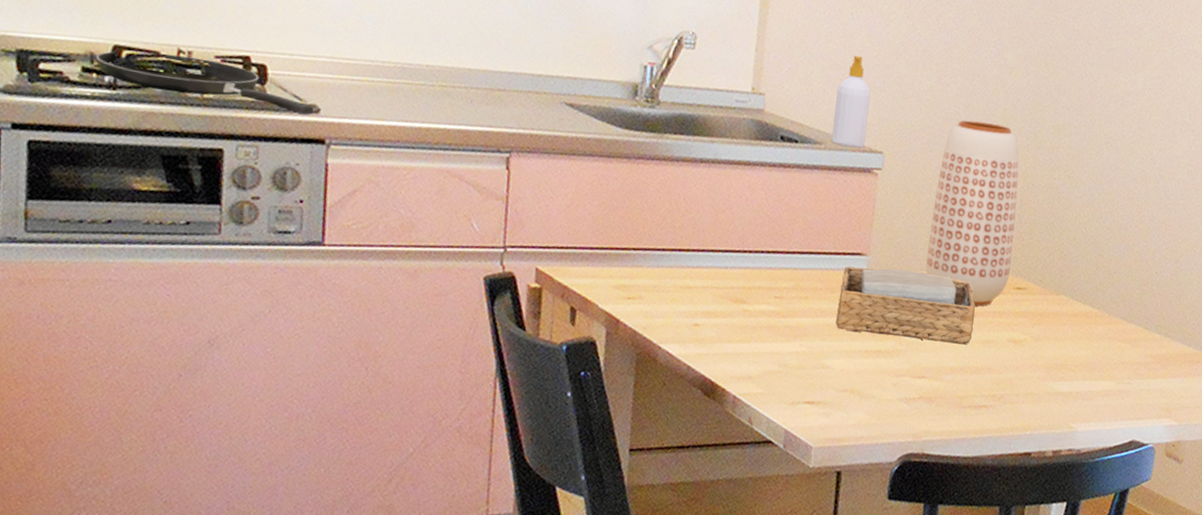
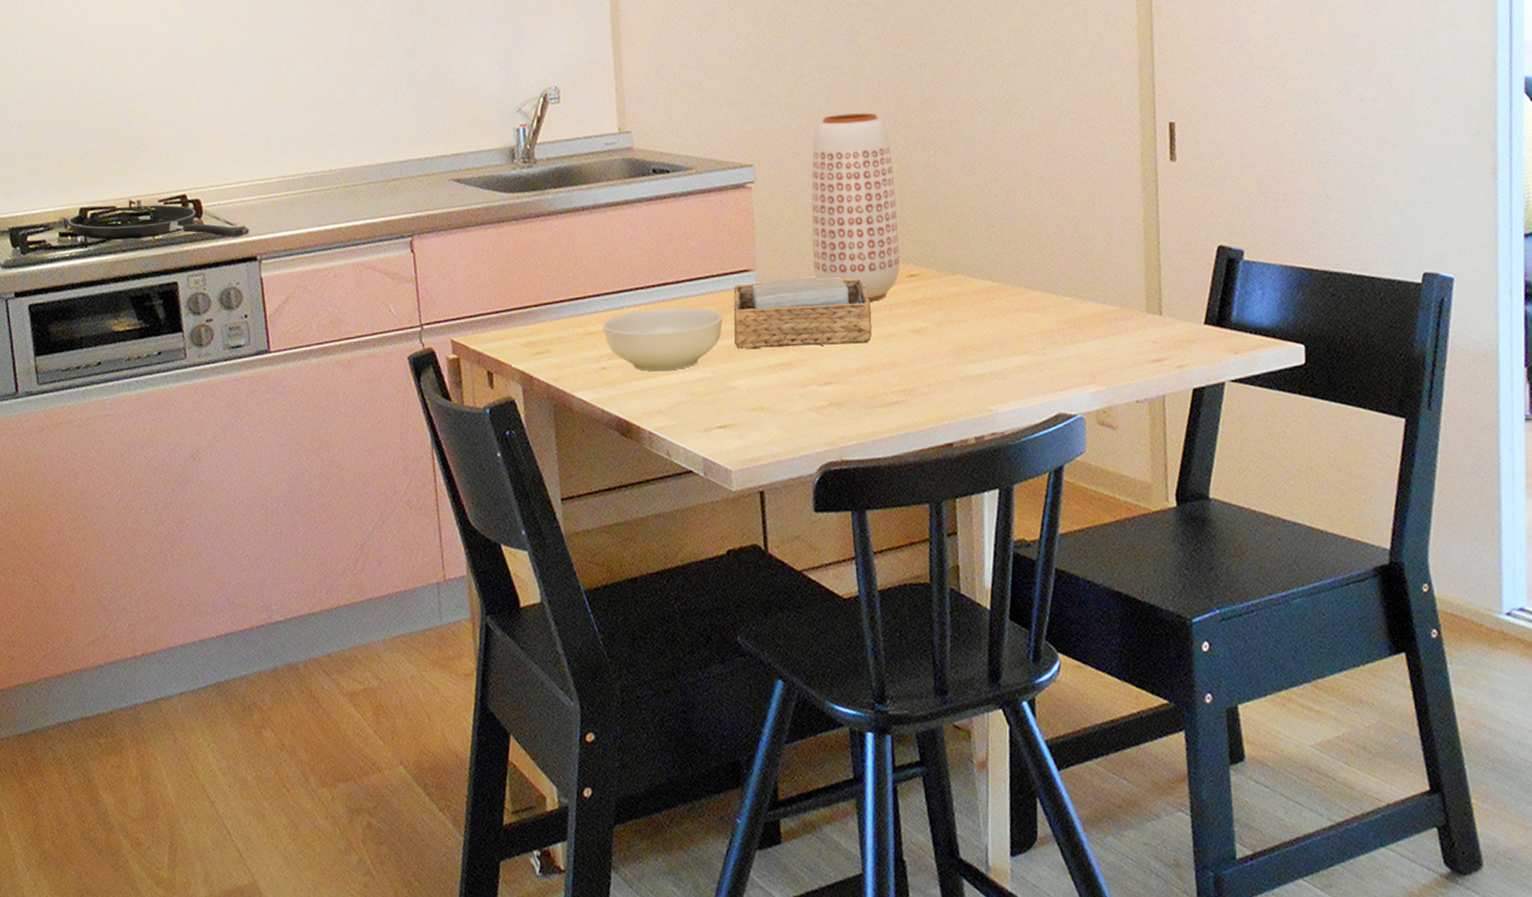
bowl: none [702,273,829,339] -> present [602,307,723,372]
soap bottle: present [831,55,871,149] -> none [699,74,734,167]

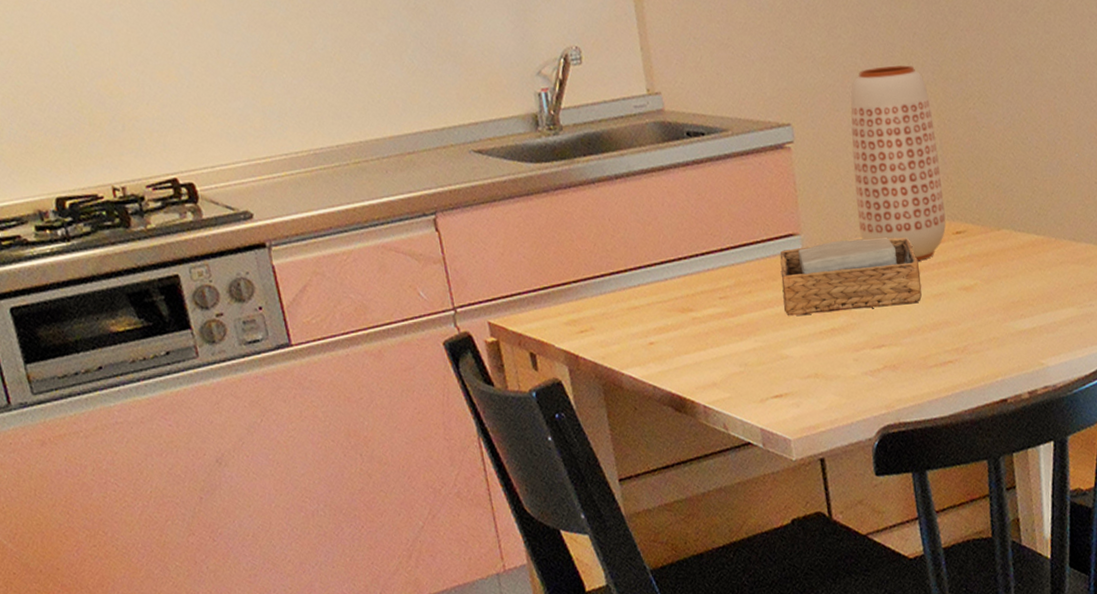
frying pan: present [68,205,244,240] -> none [43,190,248,233]
bowl: present [602,307,723,372] -> none [646,275,771,344]

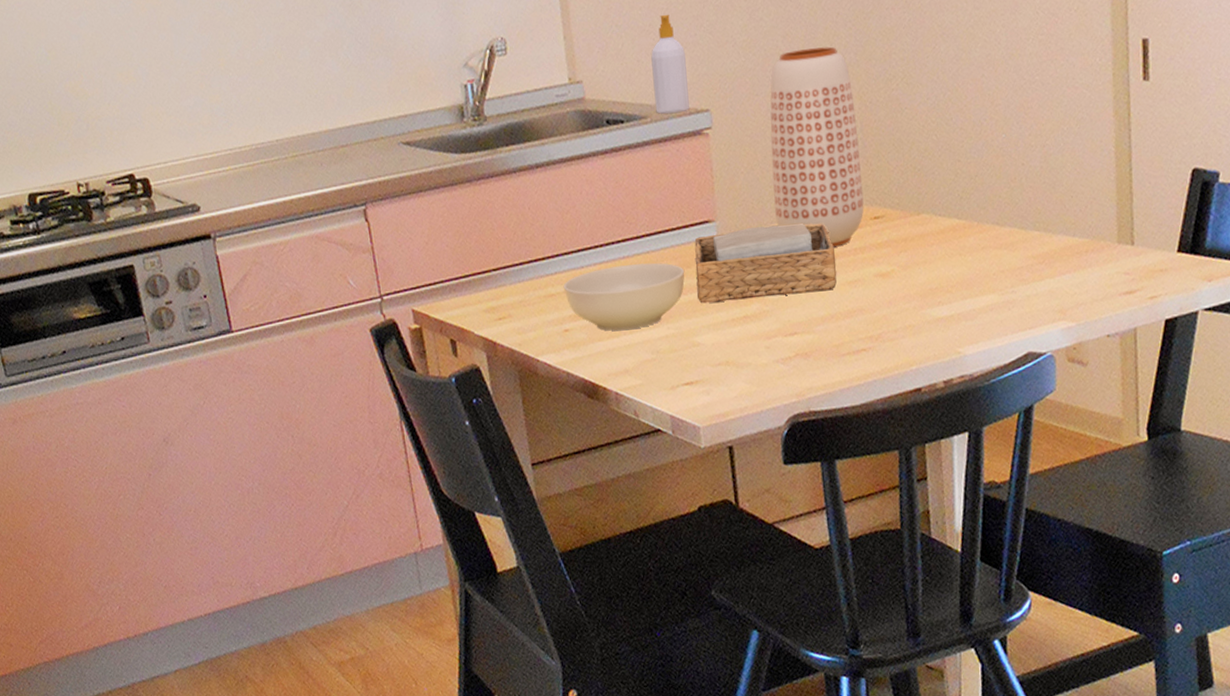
bowl: none [646,275,771,344] -> present [563,263,685,331]
soap bottle: none [730,28,771,128] -> present [651,14,690,115]

